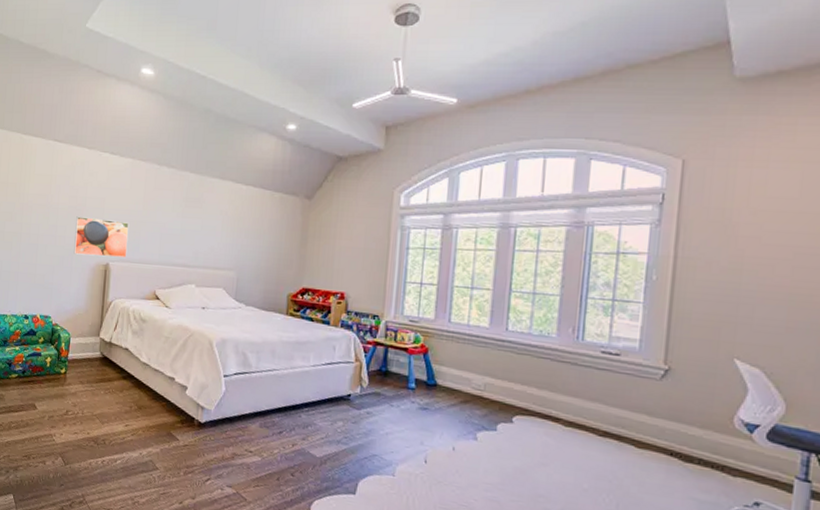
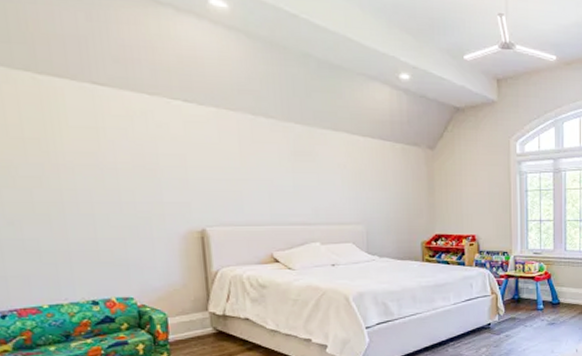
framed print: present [73,216,129,257] -> none [147,177,229,222]

